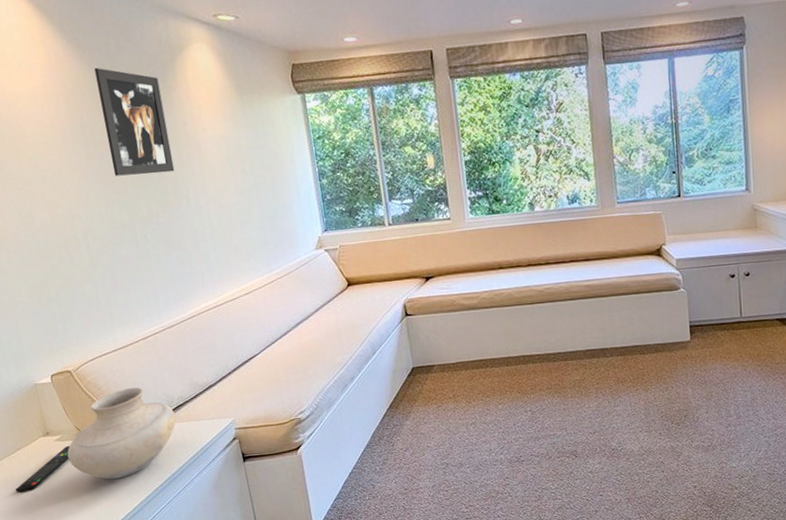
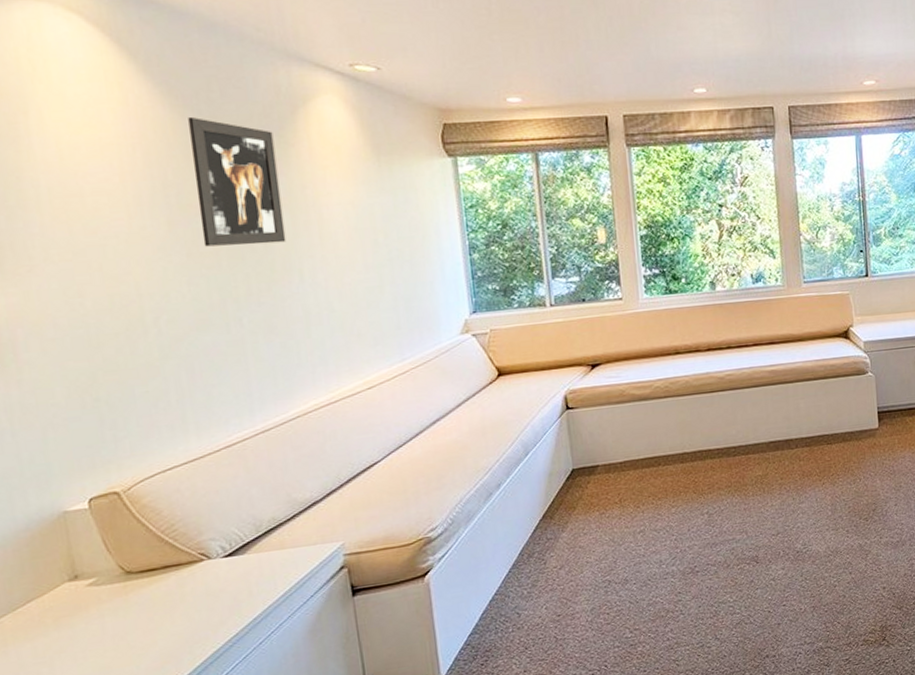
remote control: present [16,445,70,493] -> none [19,590,109,661]
vase: present [67,387,176,480] -> none [103,509,265,633]

